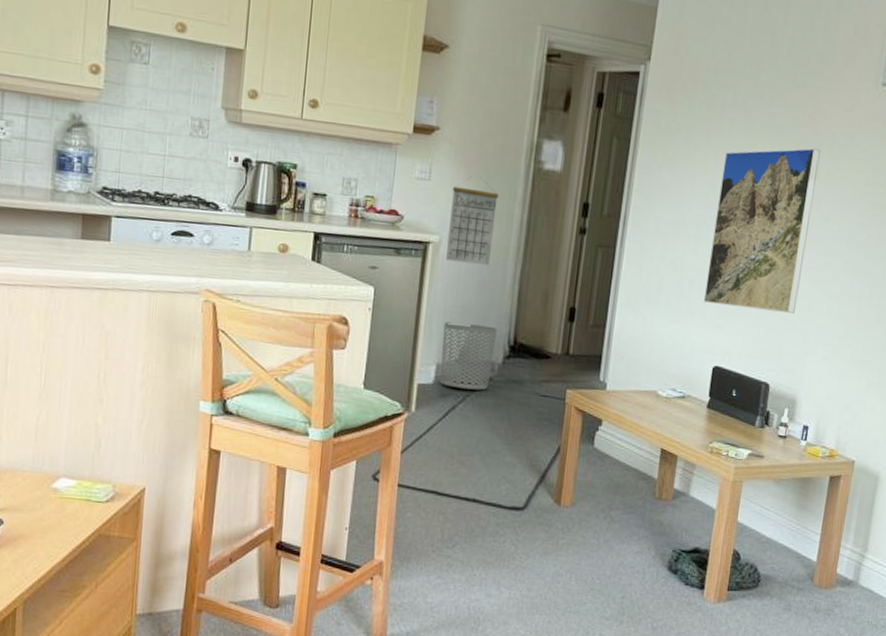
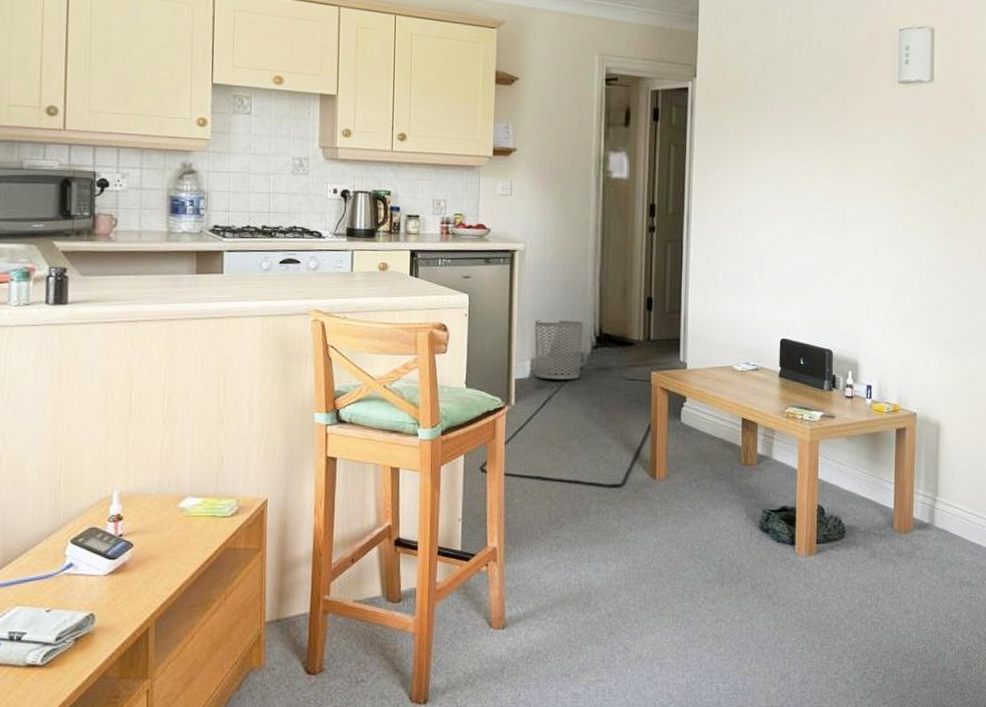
calendar: present [446,177,499,266] -> none [532,190,575,266]
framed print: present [703,147,821,313] -> none [765,140,853,286]

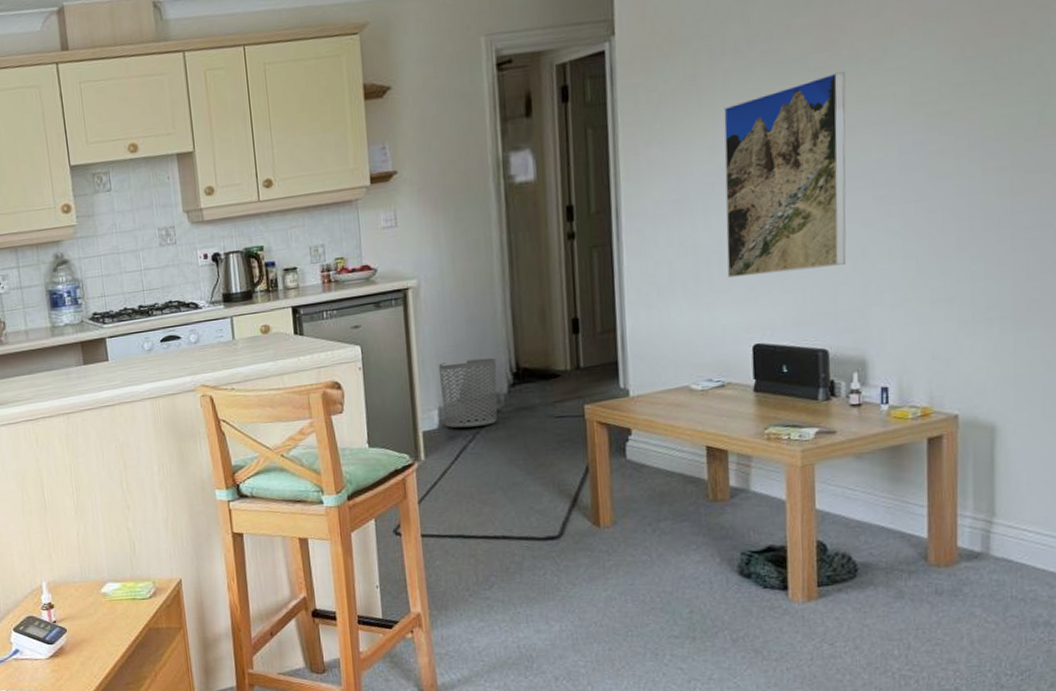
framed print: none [765,140,853,286] -> present [723,71,847,278]

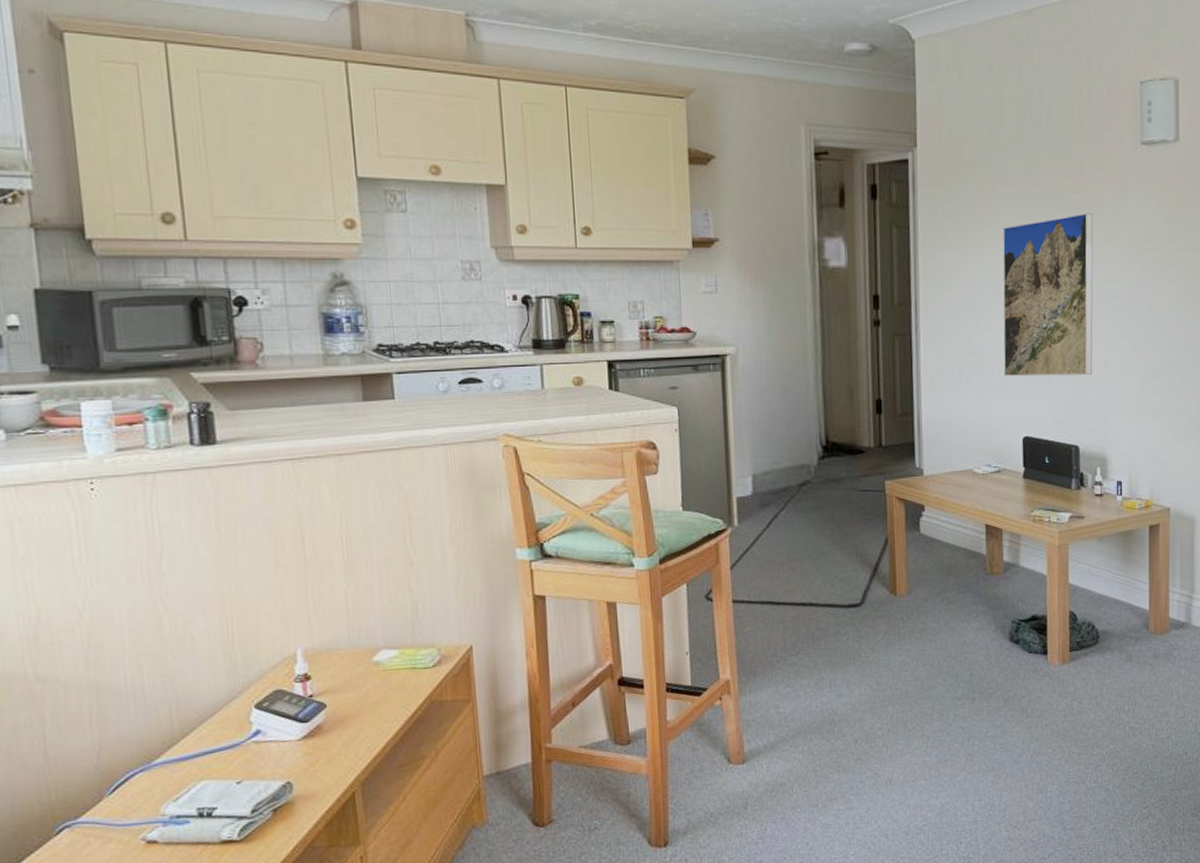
waste bin: present [438,358,498,428] -> none [753,430,808,496]

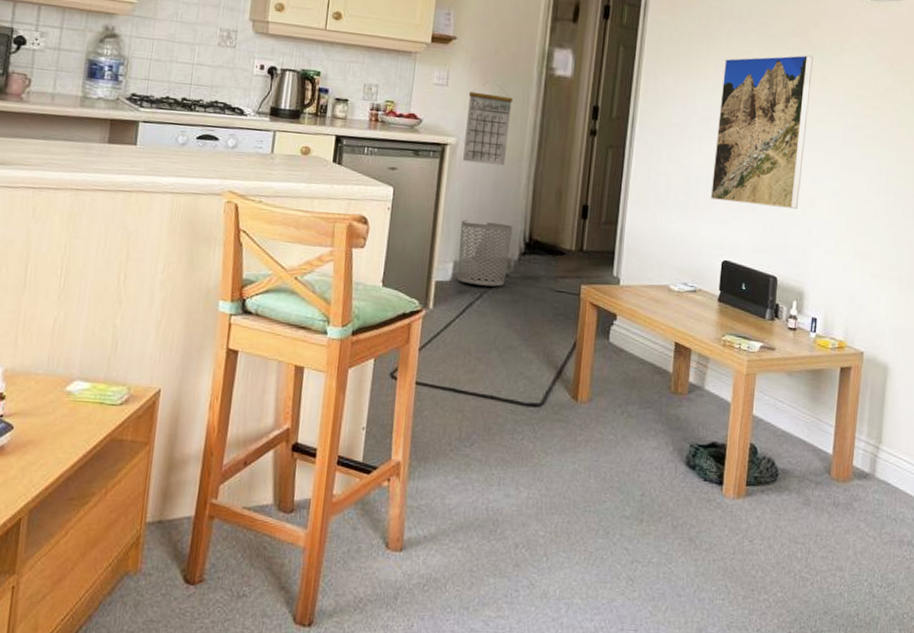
calendar: none [740,284,790,371] -> present [463,82,513,166]
waste bin: none [753,430,808,496] -> present [457,220,513,287]

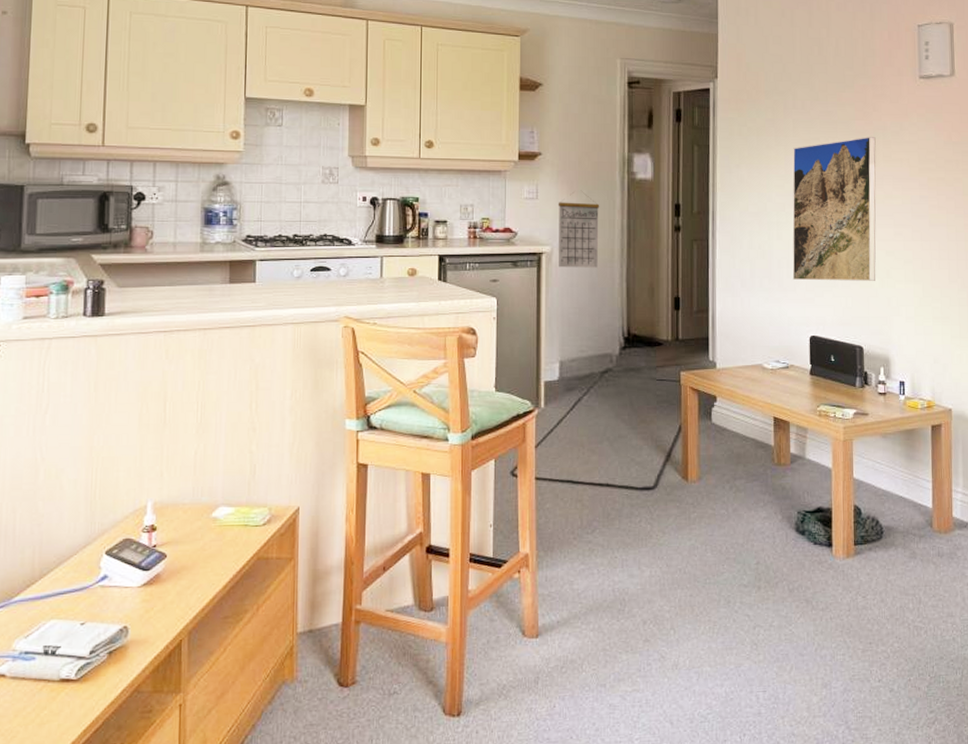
waste bin: present [457,220,513,287] -> none [562,322,611,382]

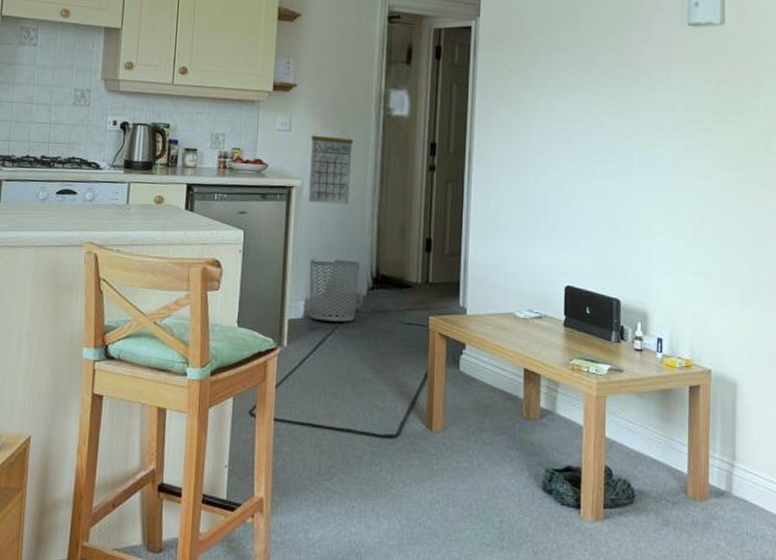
waste bin: none [562,322,611,382] -> present [309,259,360,322]
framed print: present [792,136,876,281] -> none [549,82,641,232]

